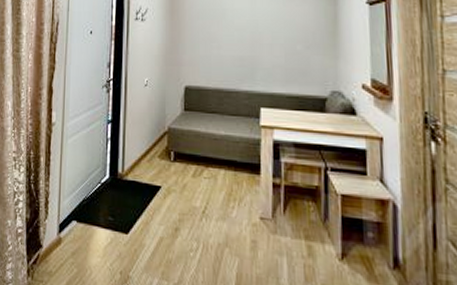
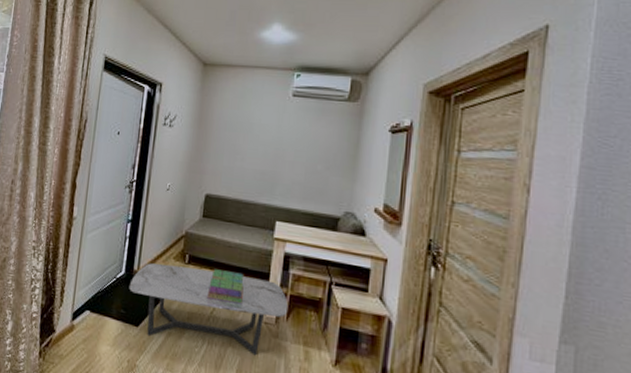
coffee table: none [115,163,283,256] -> present [129,262,288,356]
stack of books: none [196,164,236,200] -> present [206,269,244,305]

